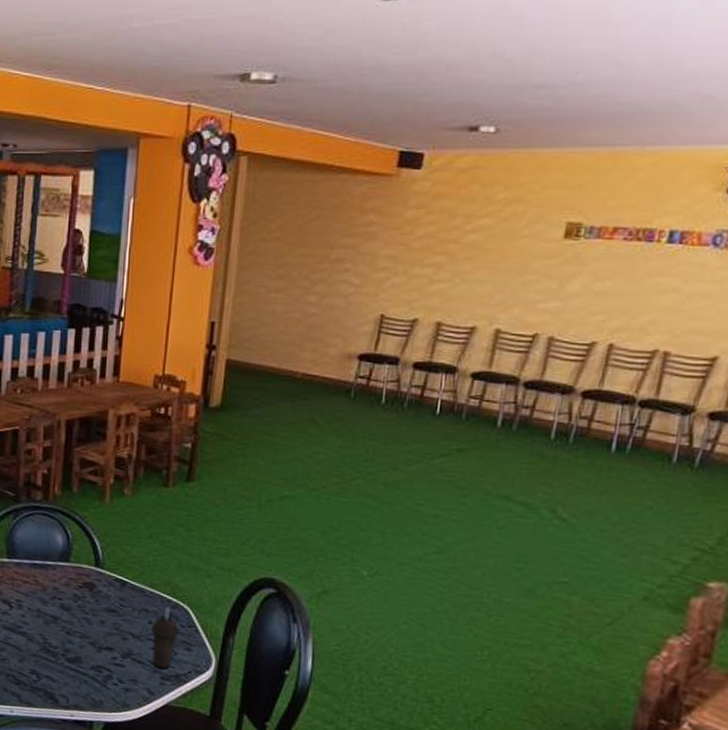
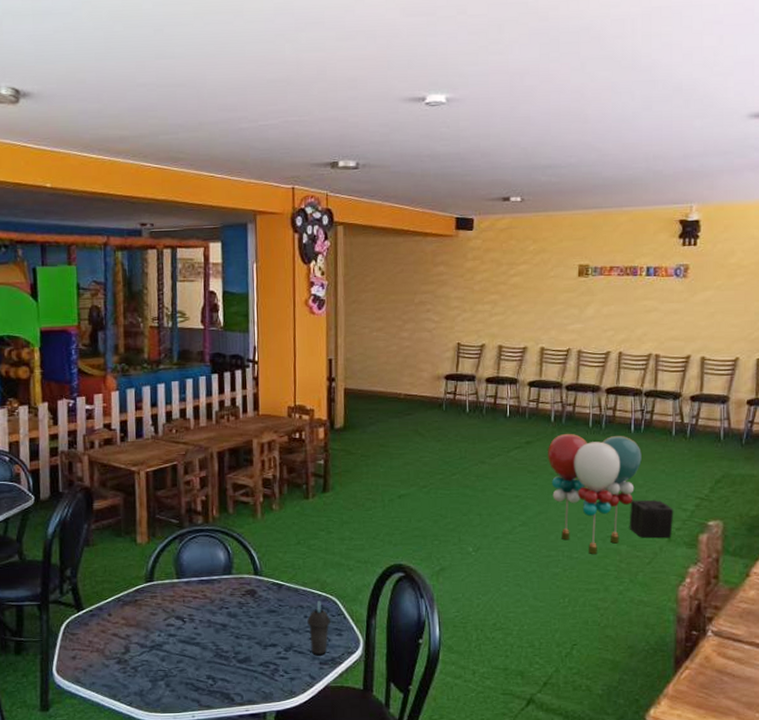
balloon: none [484,443,622,602] -> present [547,433,642,554]
gift box: none [588,540,659,596] -> present [629,499,674,538]

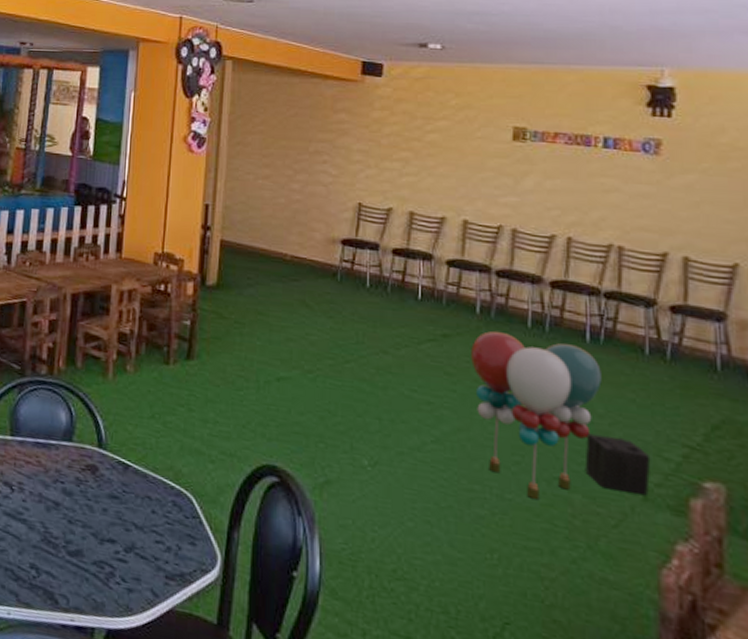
cup: present [307,601,330,656] -> none [155,494,183,567]

